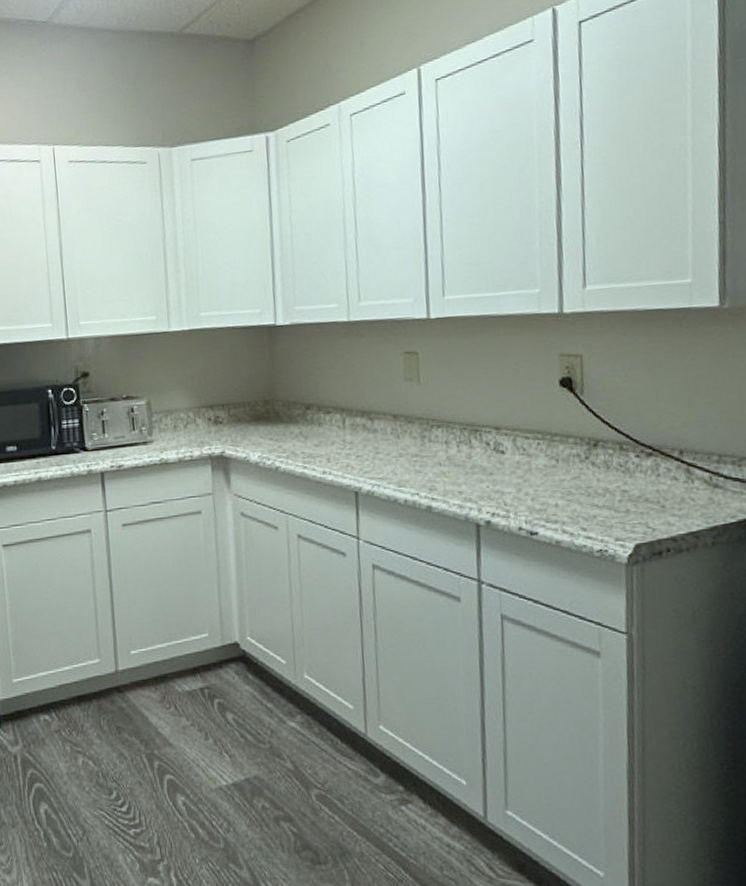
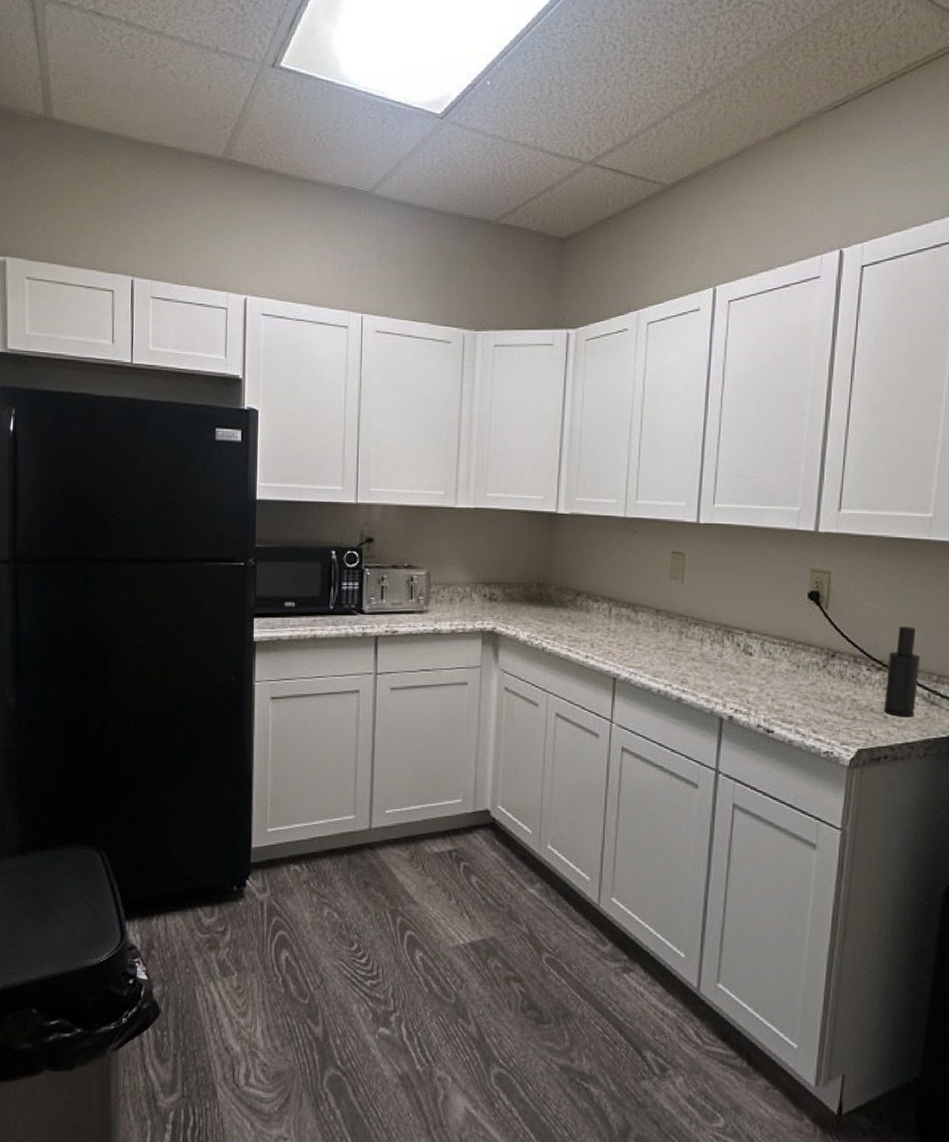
soap dispenser: none [658,405,697,505] -> present [883,626,920,717]

